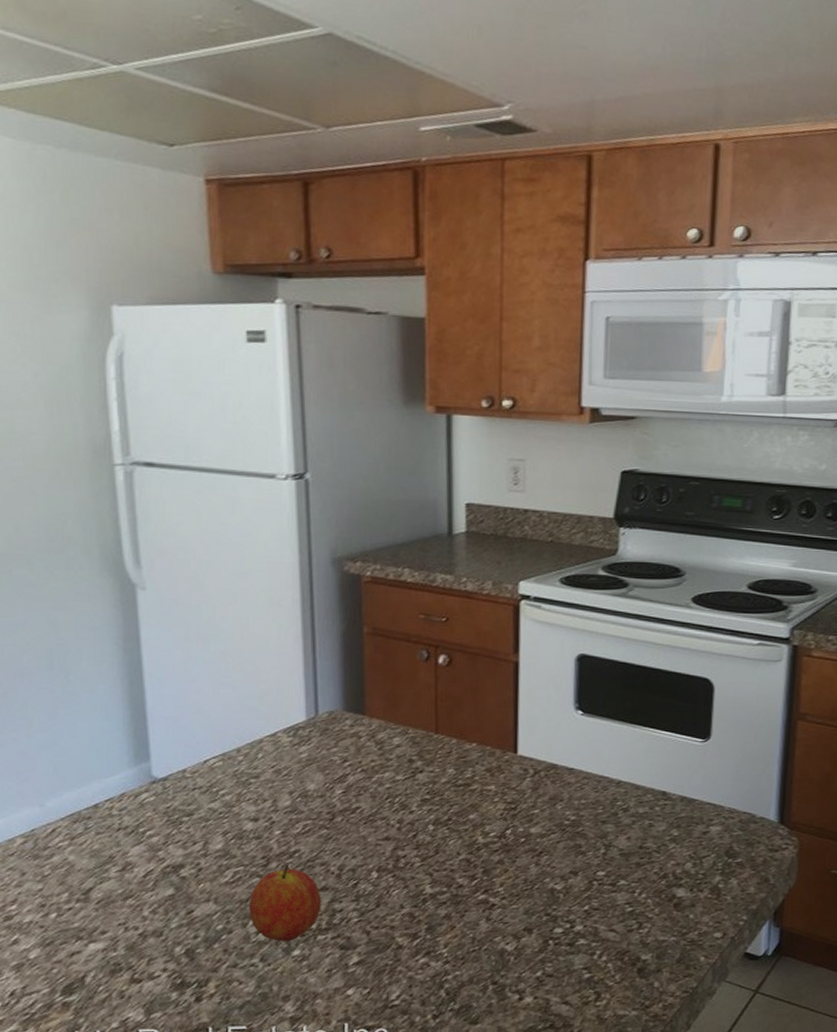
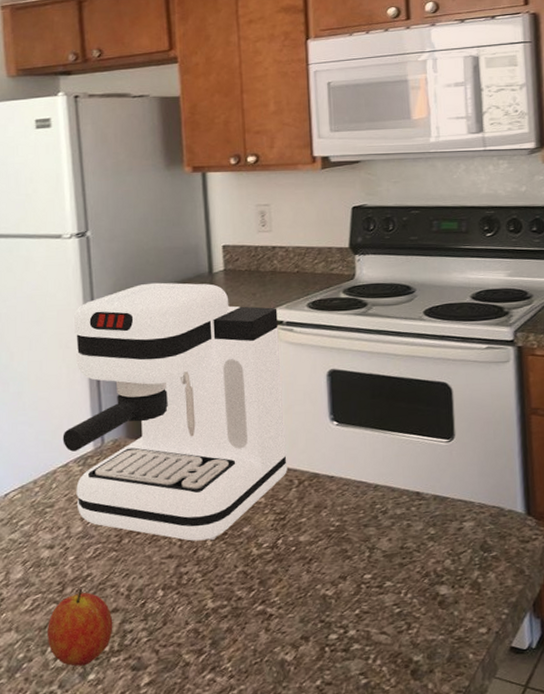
coffee maker: none [271,539,525,826] -> present [62,282,287,541]

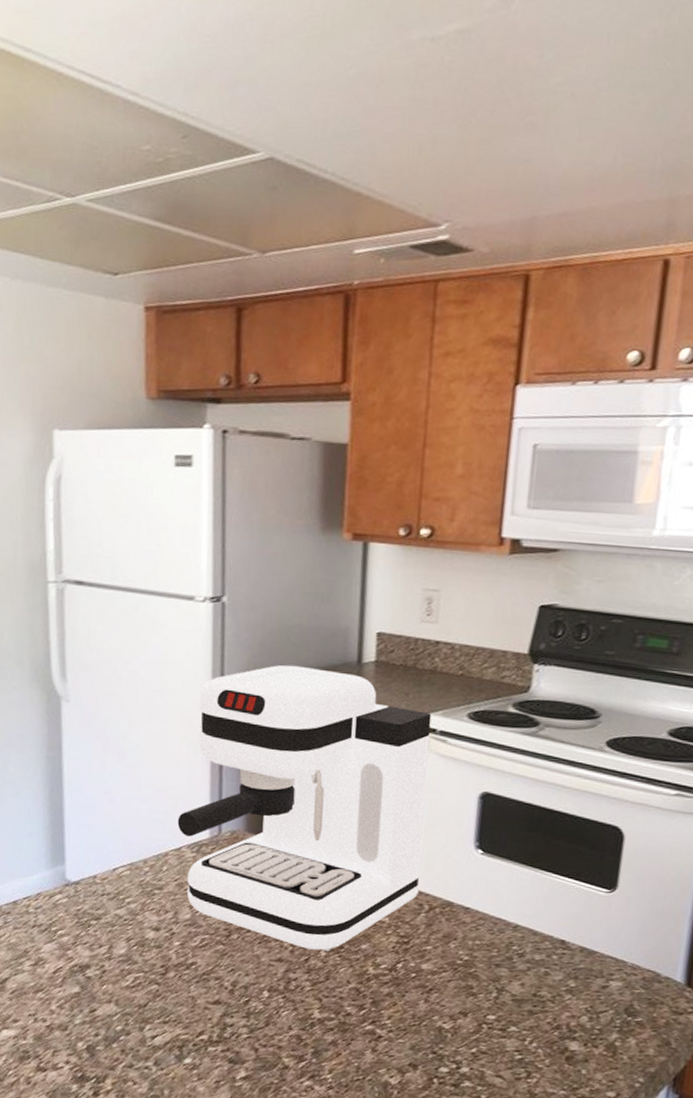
fruit: present [47,588,113,667] -> none [146,974,214,1049]

